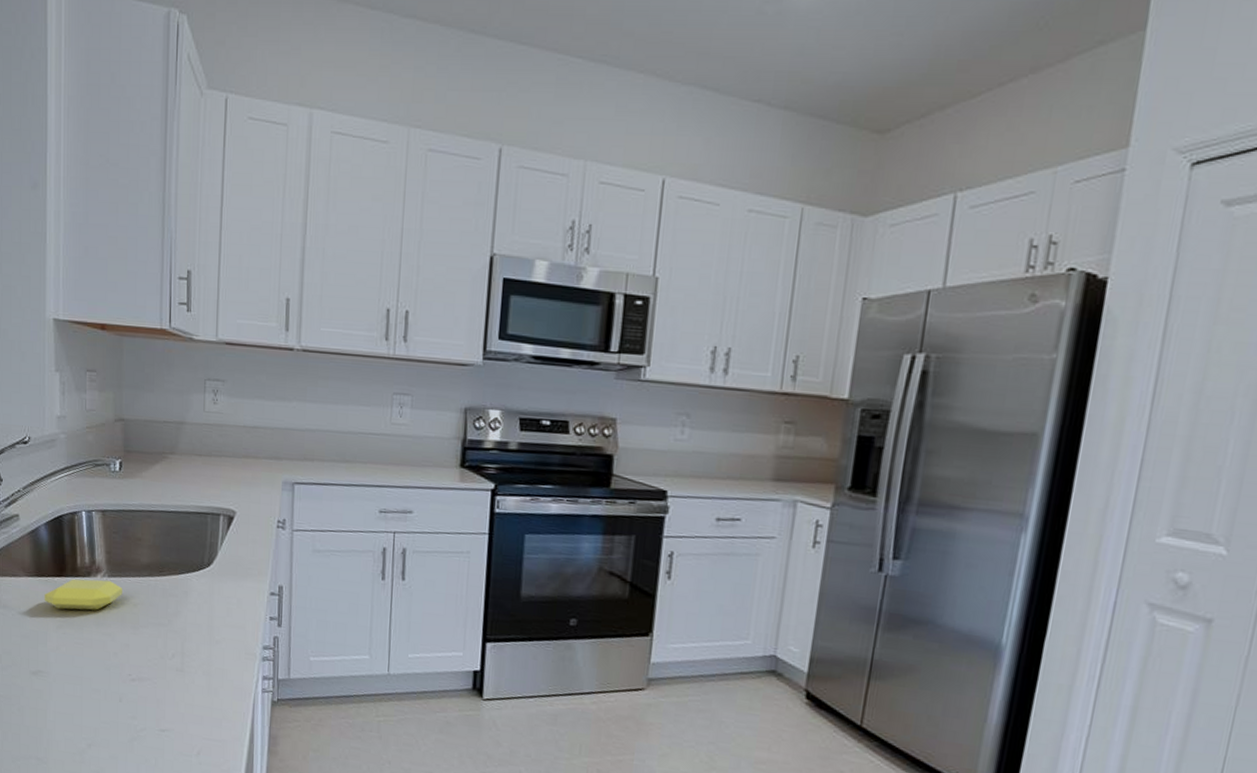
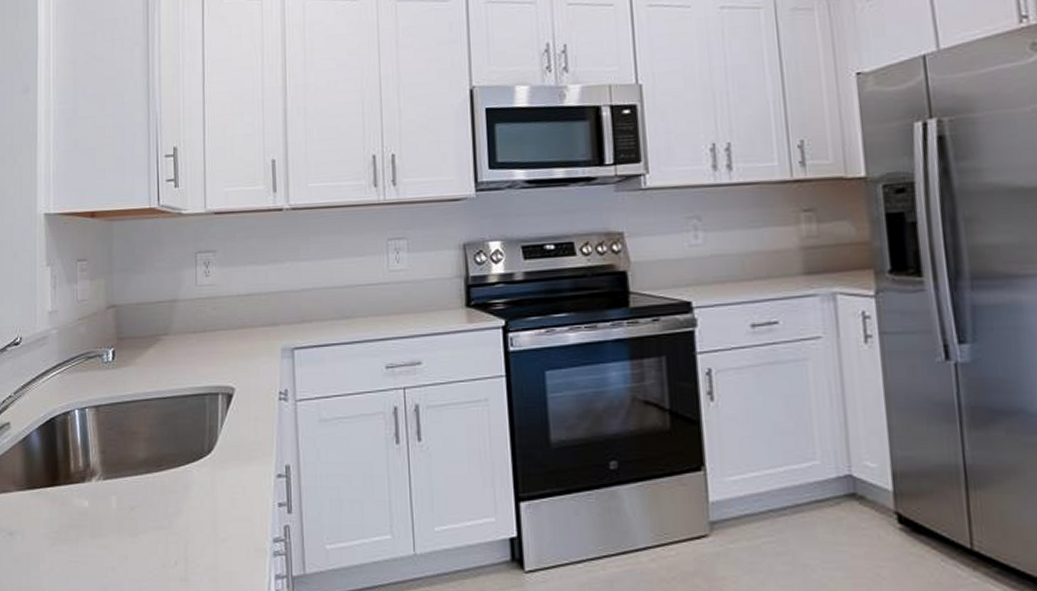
soap bar: present [44,579,122,611] -> none [36,484,119,524]

